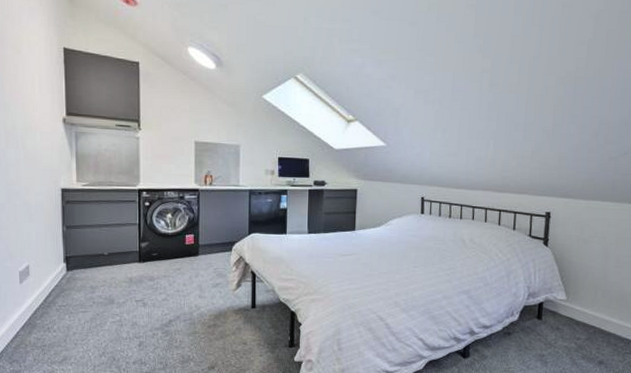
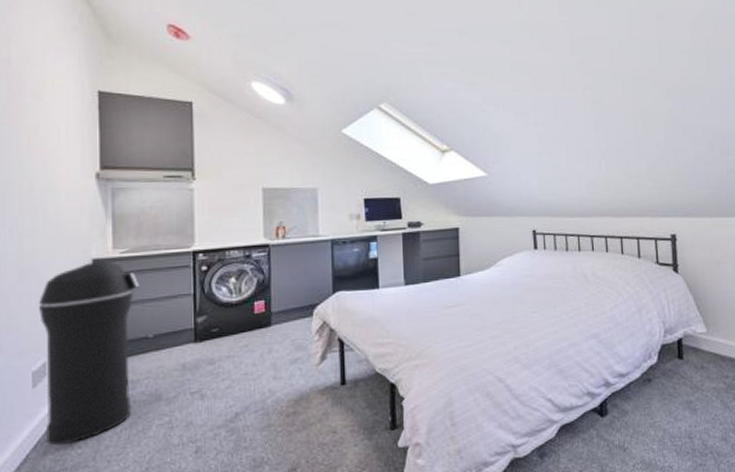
trash can: none [23,190,97,328] -> present [39,260,140,446]

